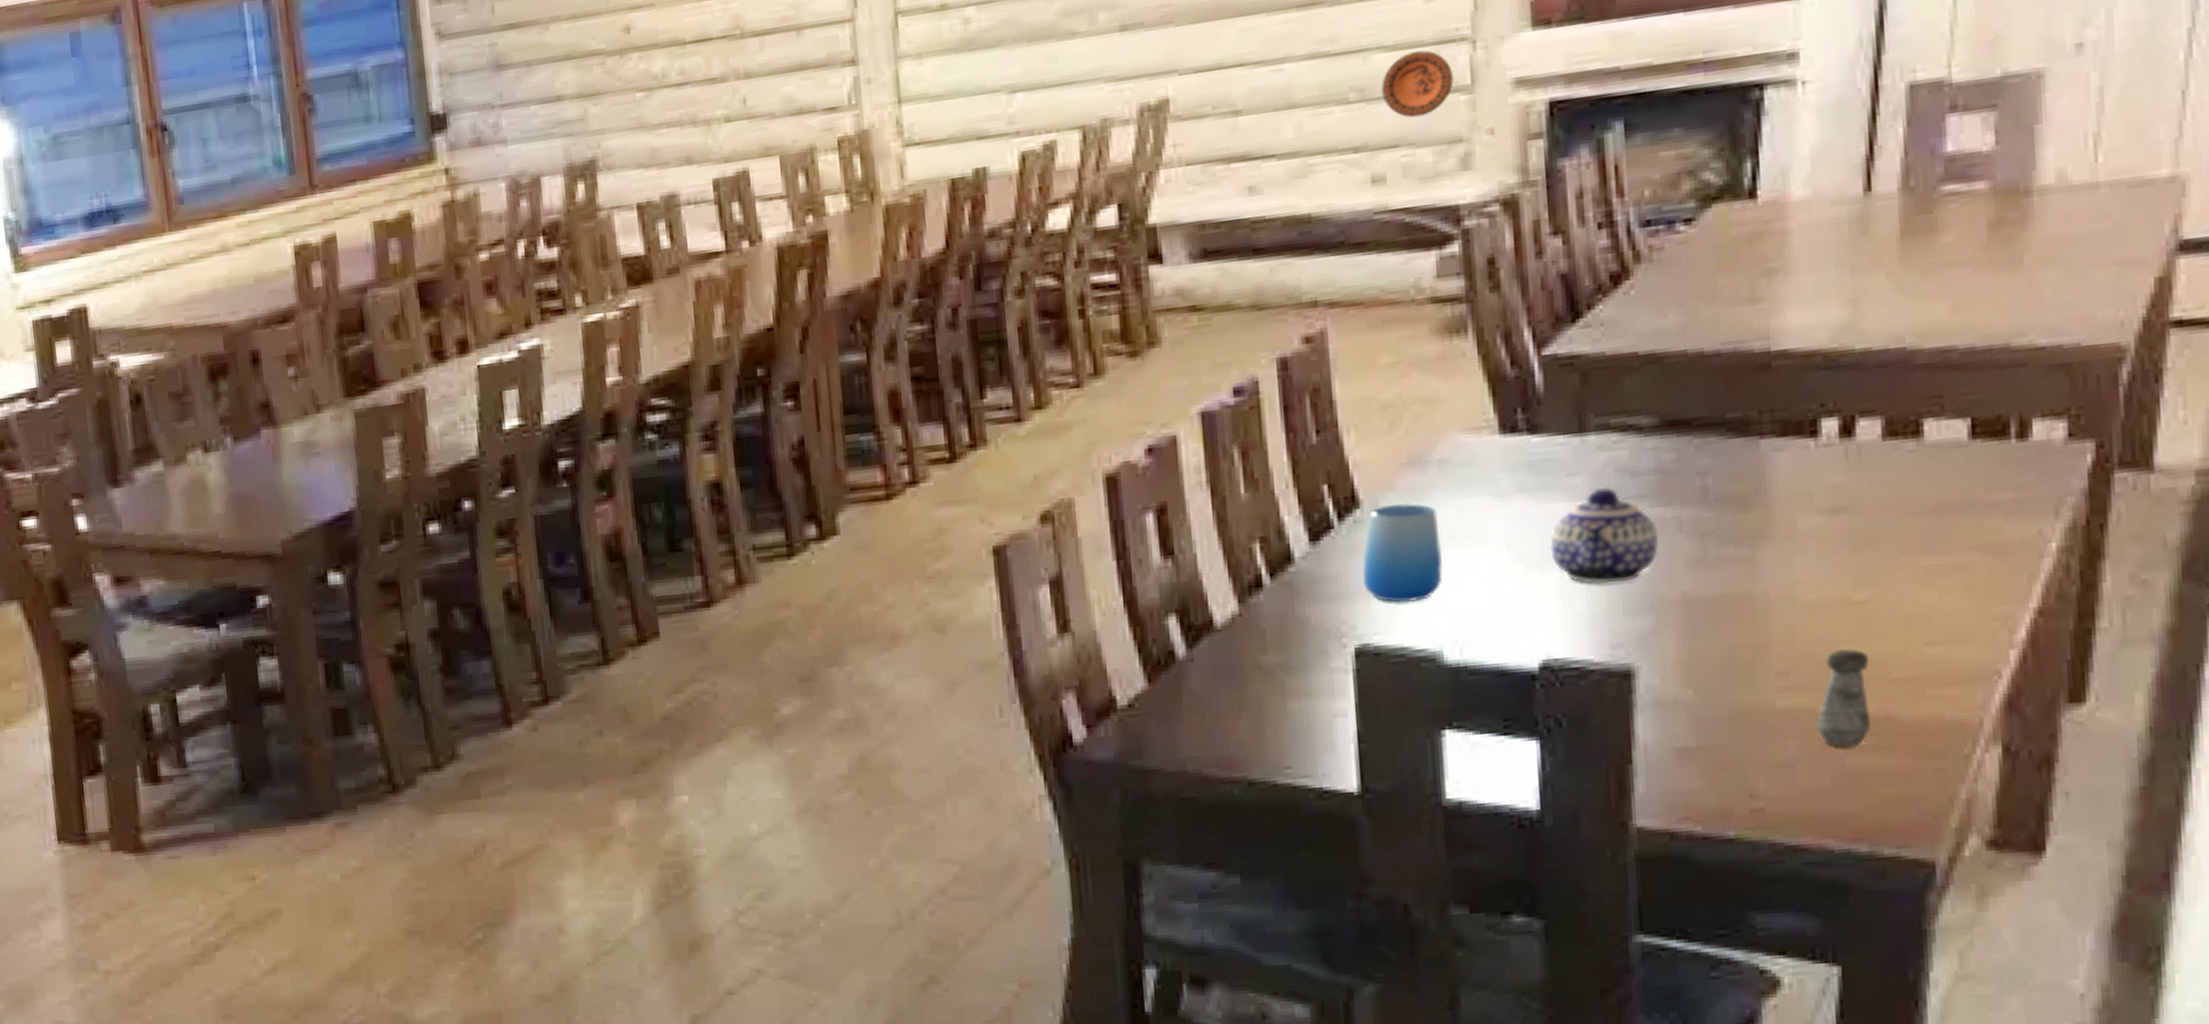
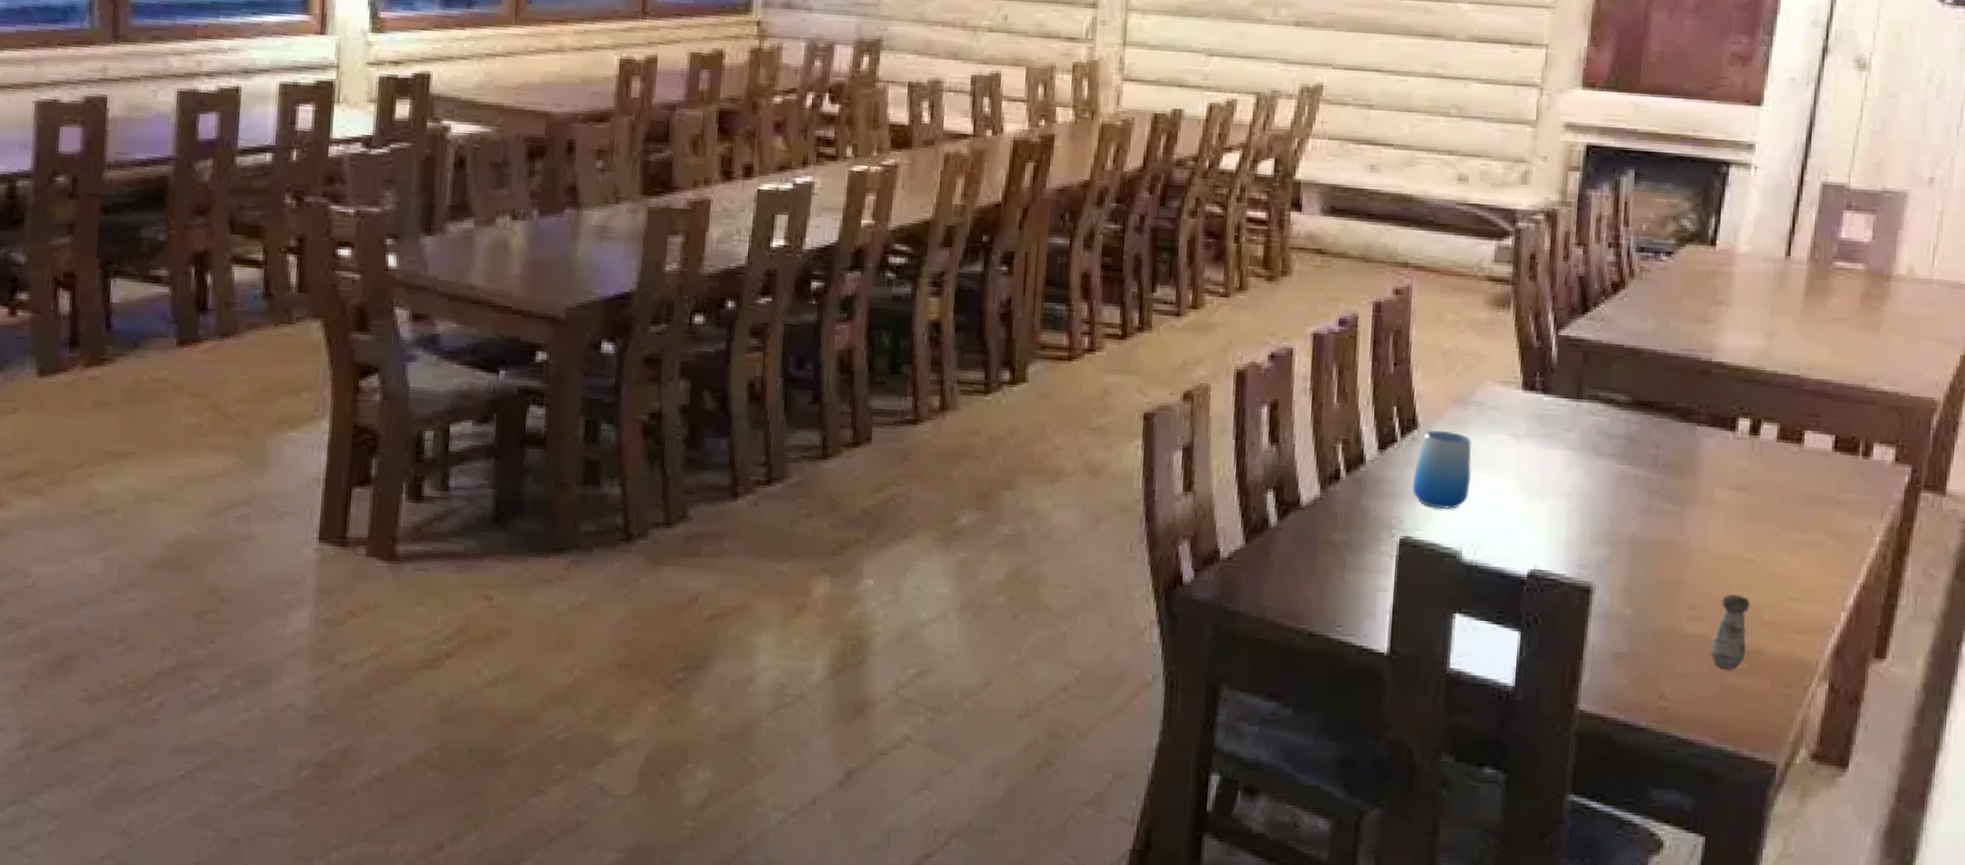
decorative plate: present [1381,50,1454,118] -> none [1474,87,1525,138]
teapot: present [1549,487,1659,585] -> none [1546,443,1622,519]

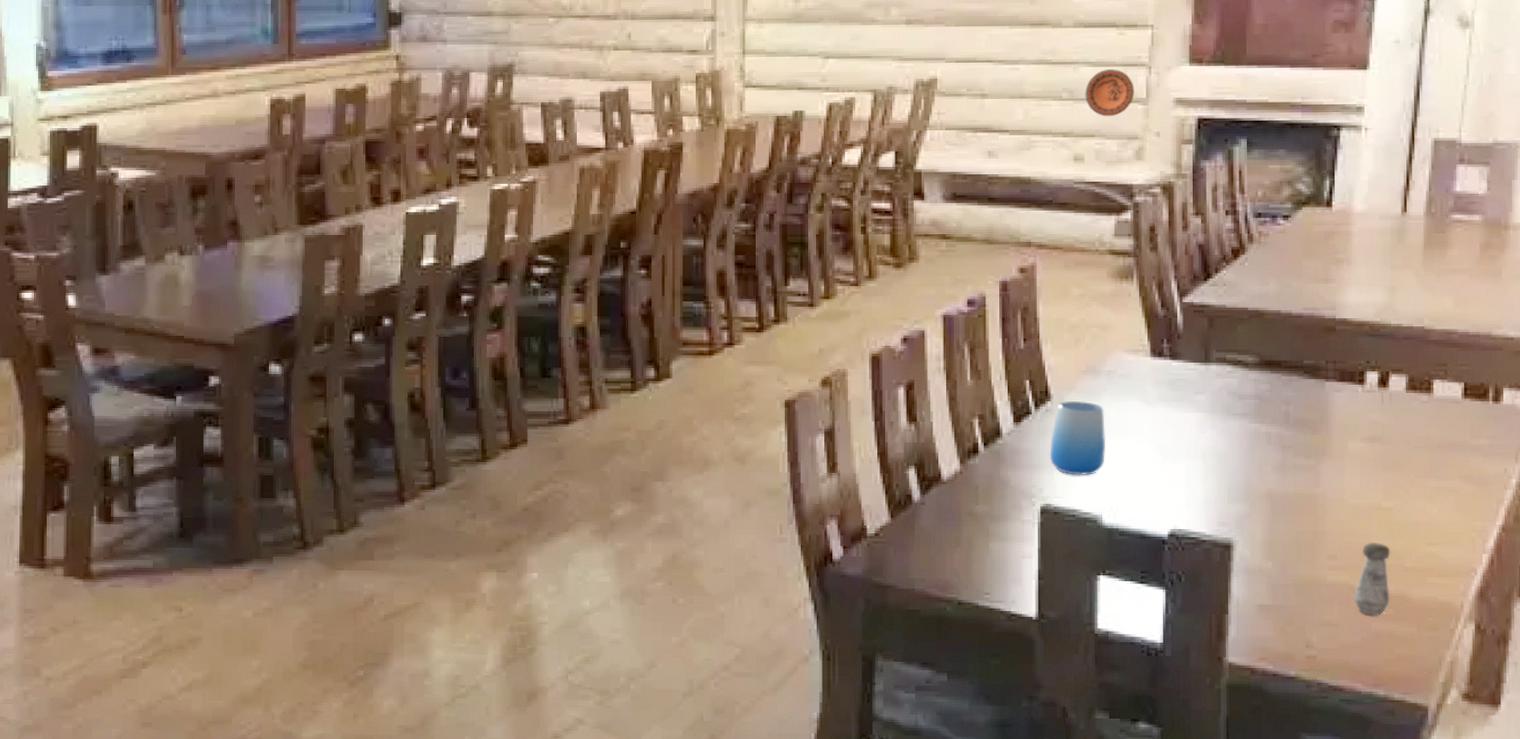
decorative plate: none [1474,87,1525,138] -> present [1085,69,1134,117]

